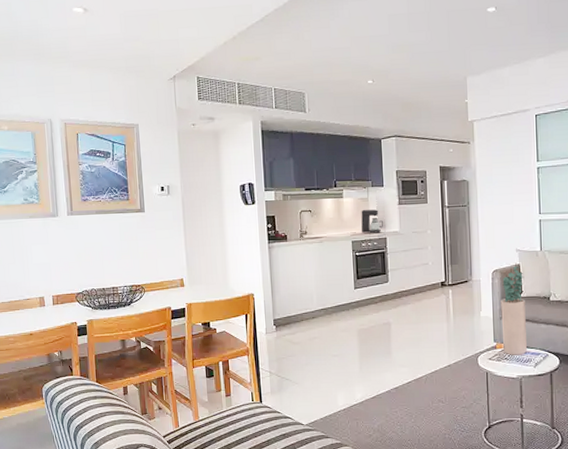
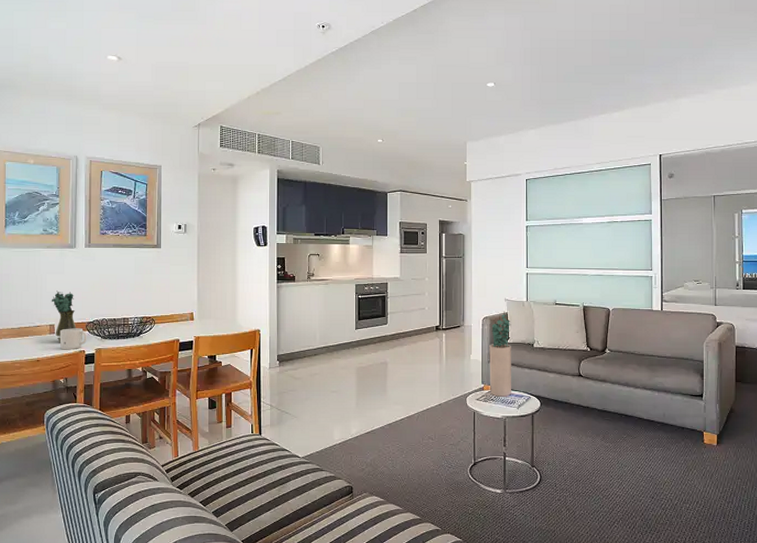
vase: none [38,262,66,316] -> present [51,291,76,343]
mug: none [49,299,78,323] -> present [59,328,87,350]
coffee maker: present [361,209,384,234] -> none [364,255,386,278]

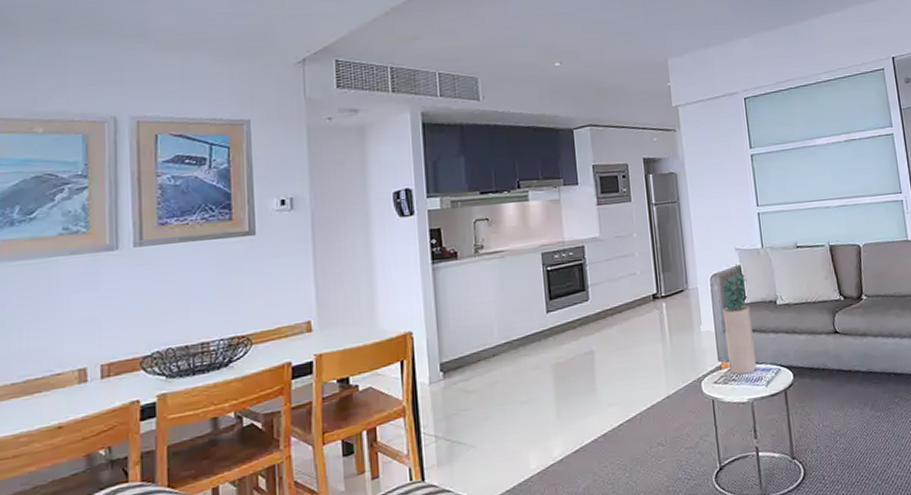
vase: present [51,291,76,343] -> none [79,315,123,396]
mug: present [59,328,87,350] -> none [95,367,142,405]

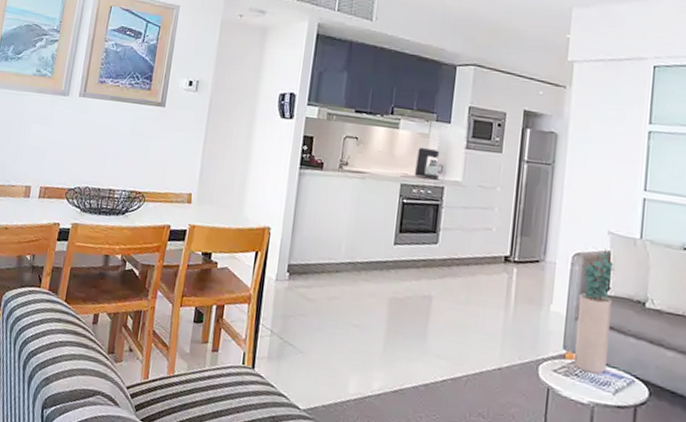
coffee maker: none [551,212,581,243] -> present [414,147,444,180]

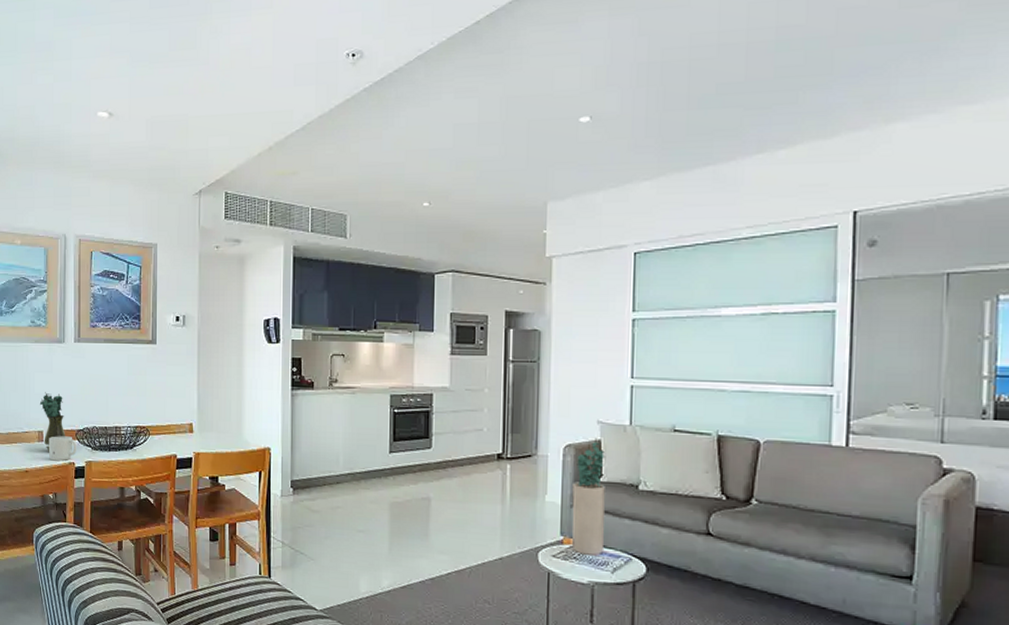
vase: none [29,145,58,211] -> present [39,392,65,453]
mug: none [33,193,65,220] -> present [48,436,77,461]
coffee maker: present [414,147,444,180] -> none [402,357,431,388]

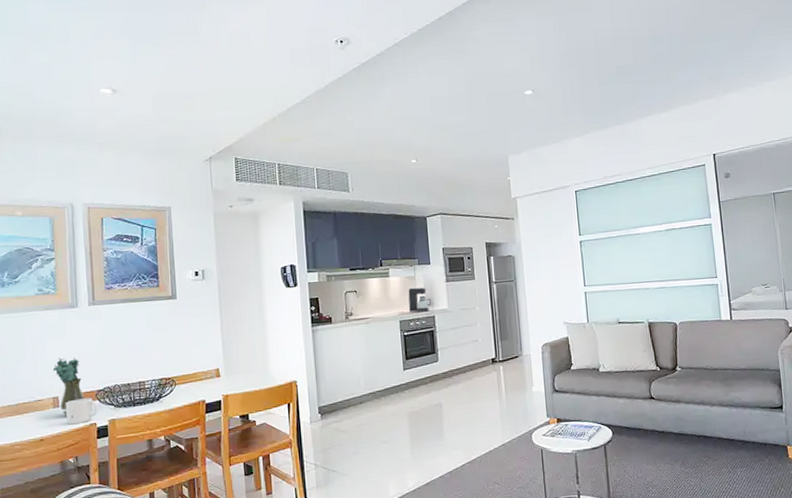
coffee maker: none [402,357,431,388] -> present [408,287,432,313]
vase: present [571,437,605,556] -> none [551,335,581,430]

